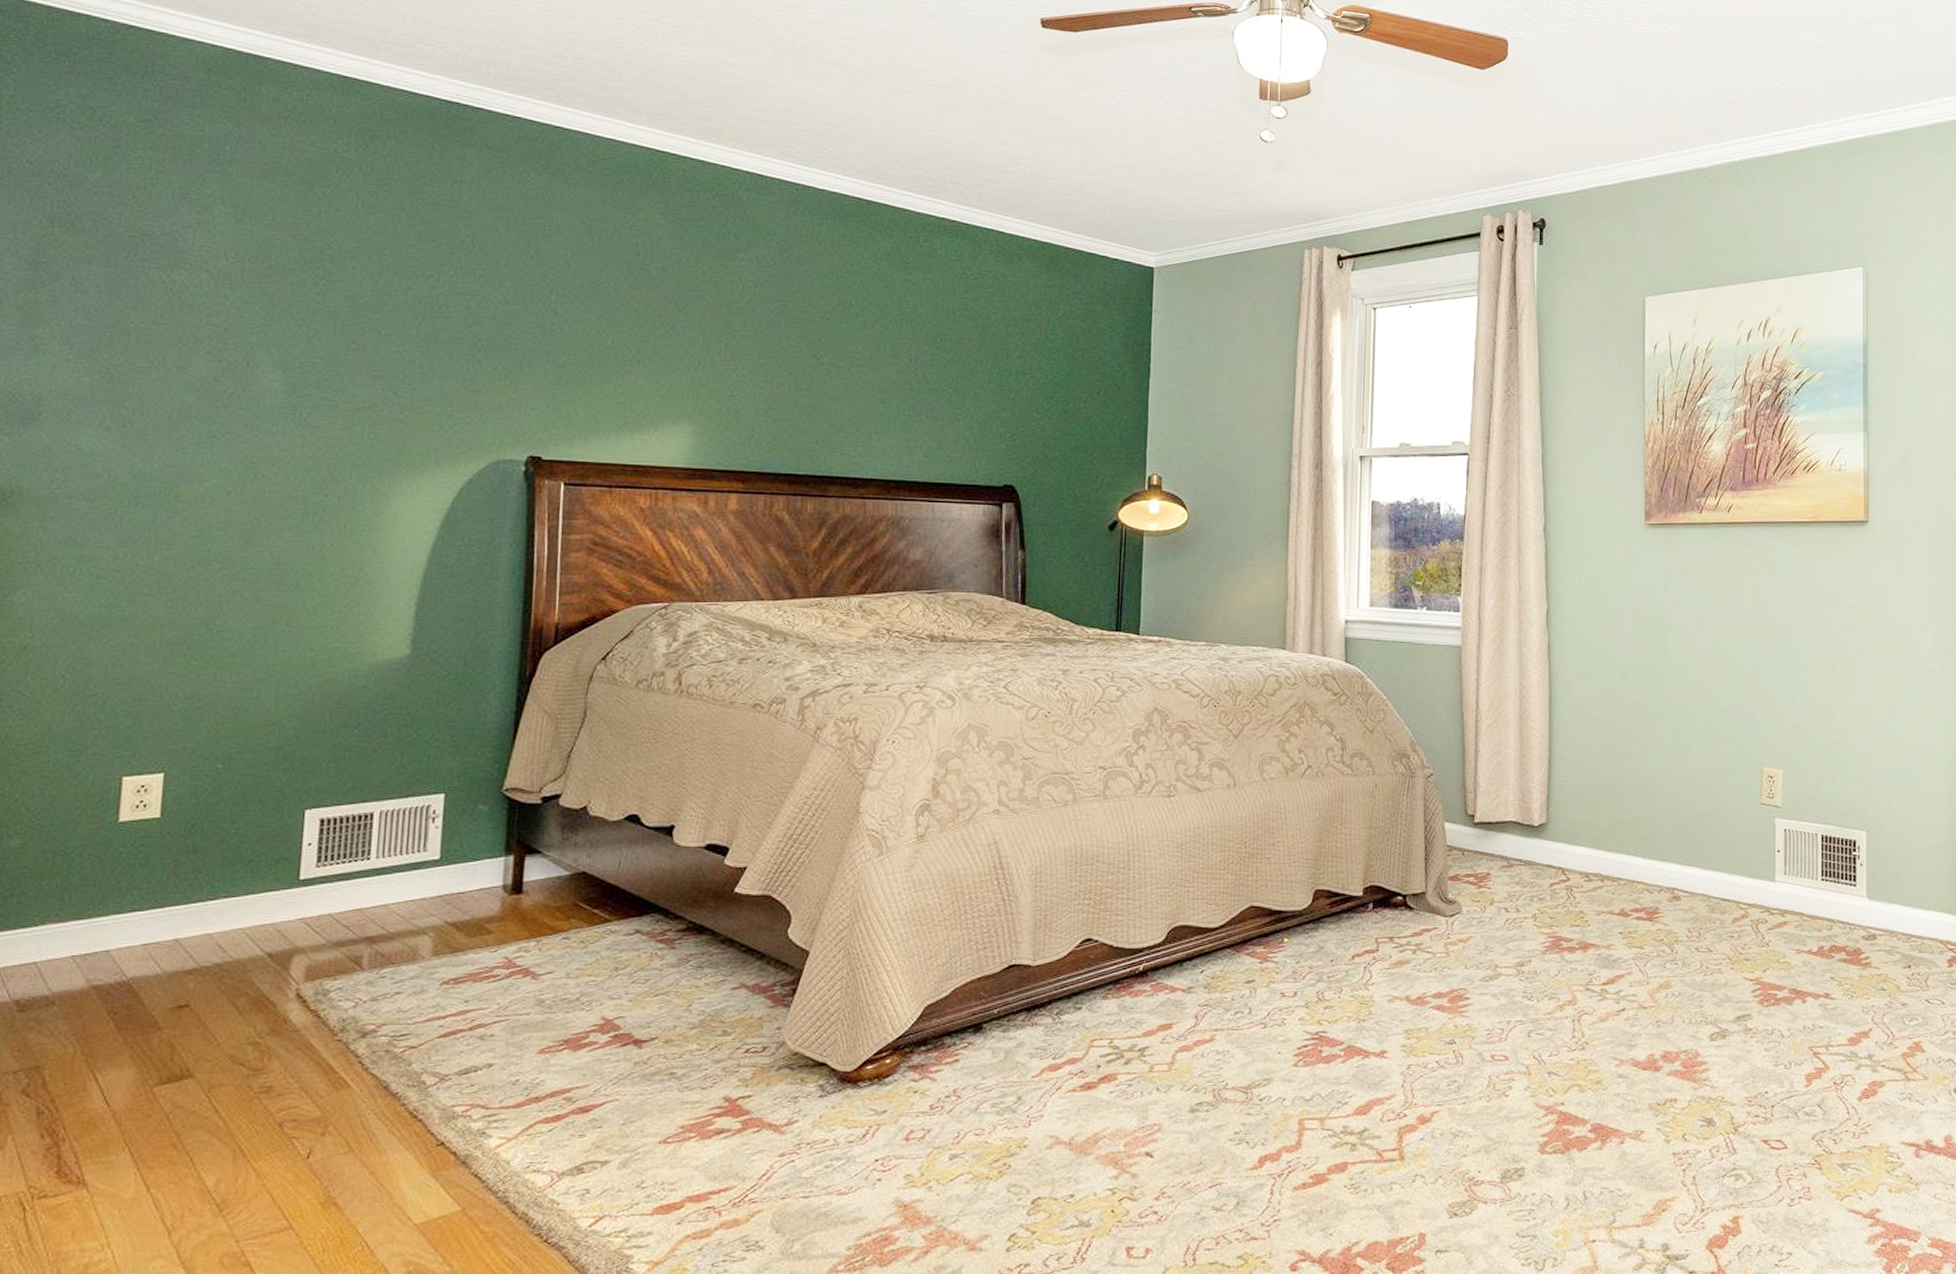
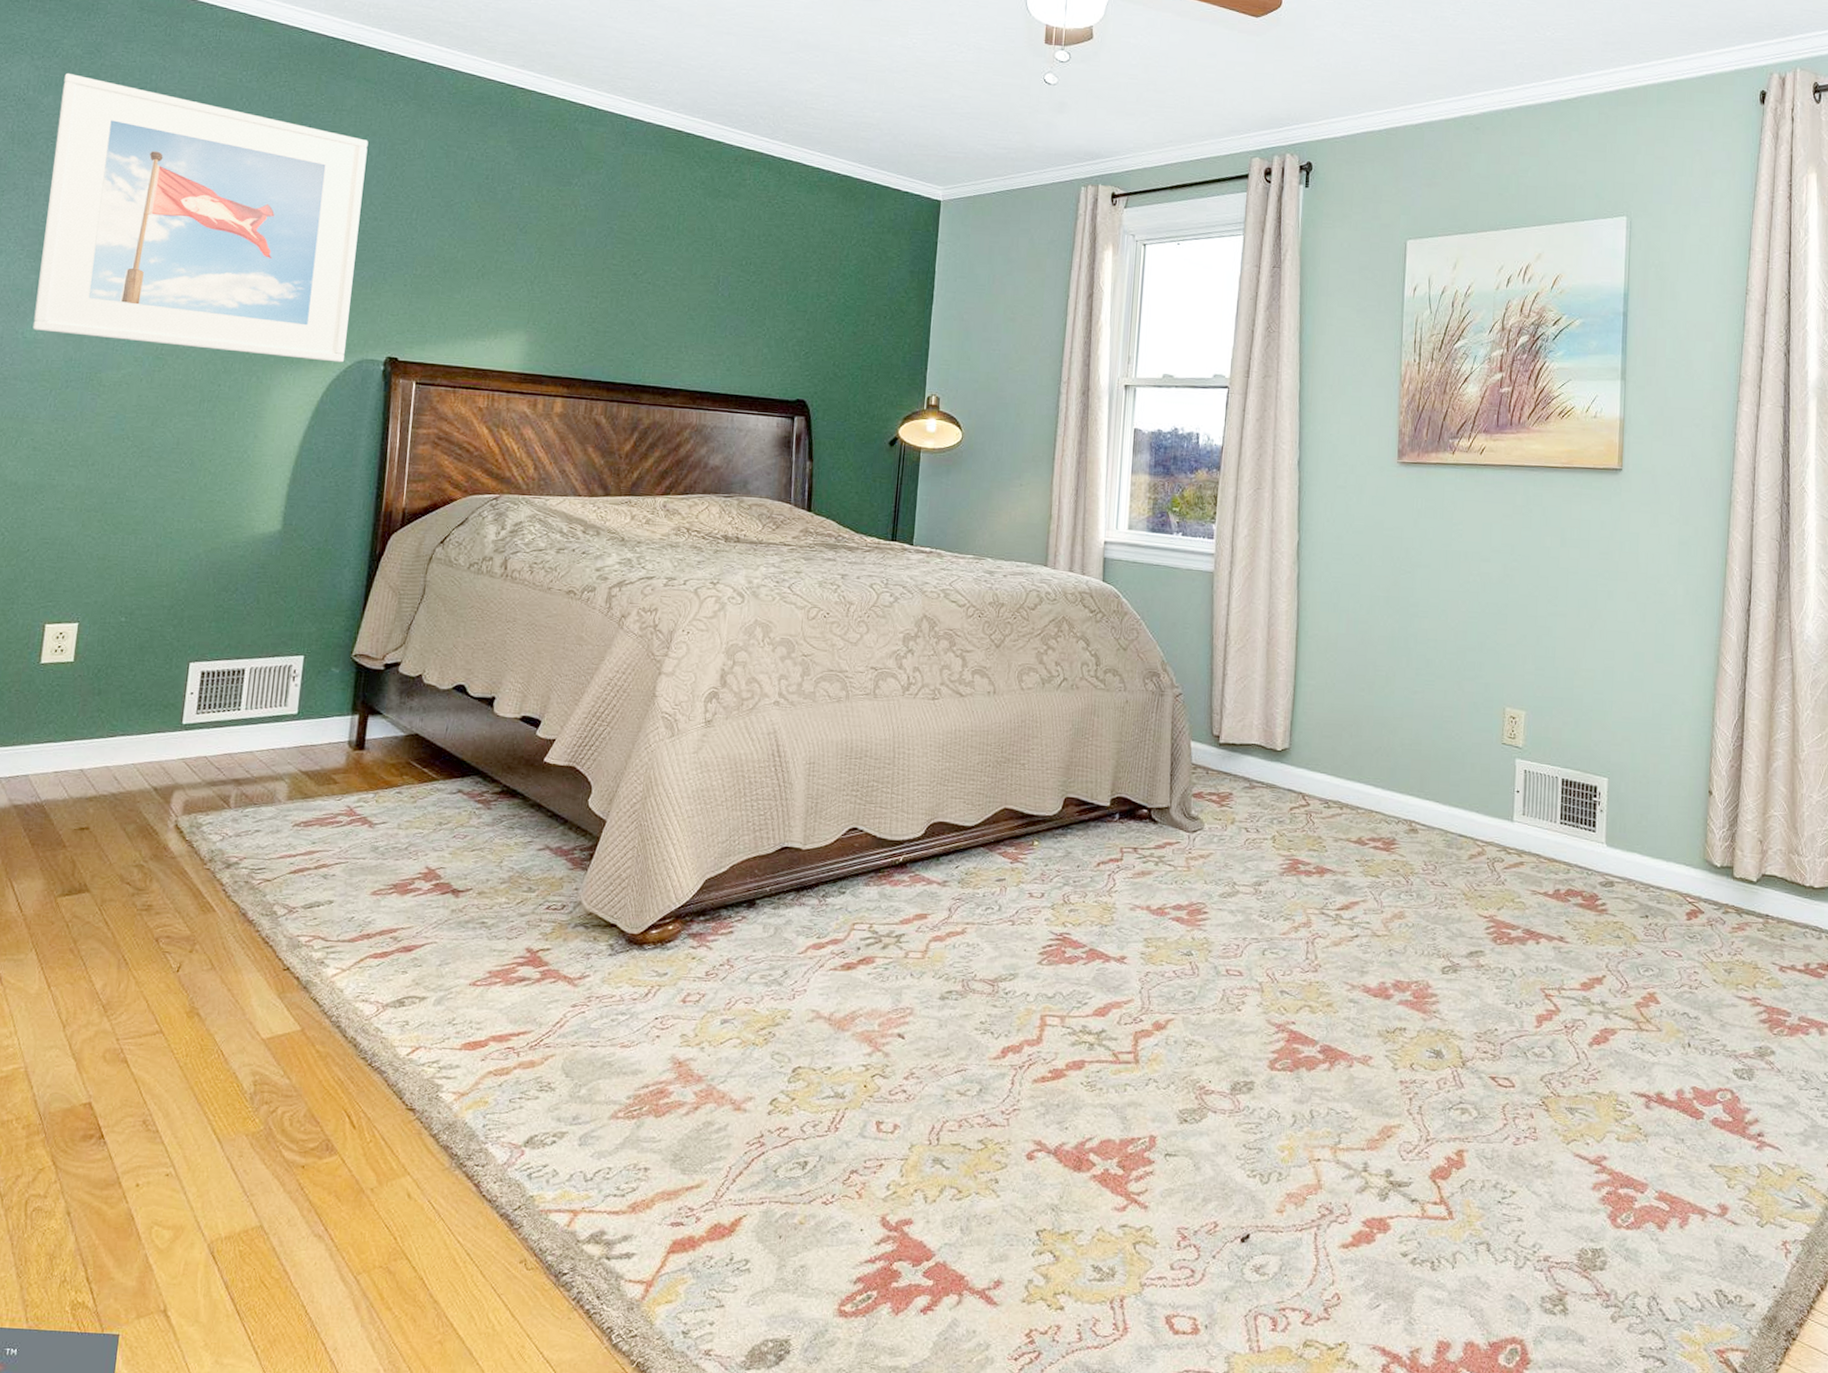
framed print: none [89,145,495,464] -> present [32,74,369,363]

